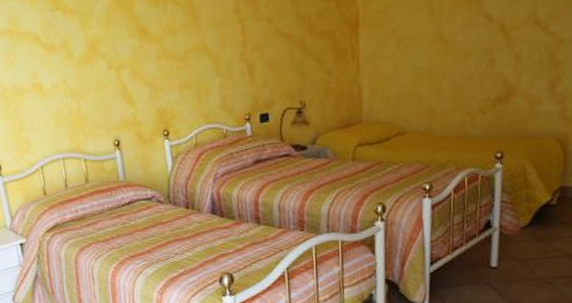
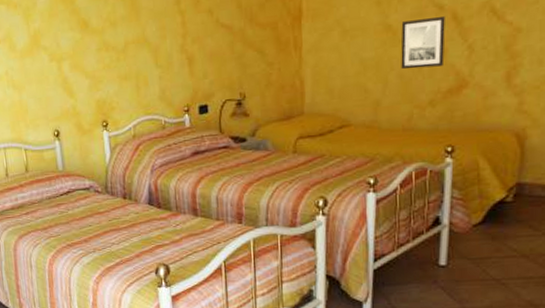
wall art: none [453,27,494,78] -> present [400,17,445,69]

